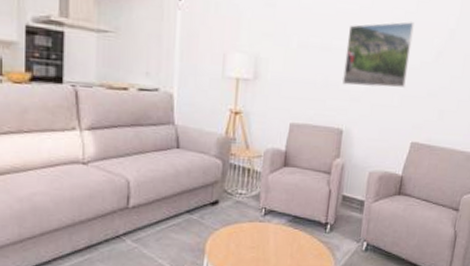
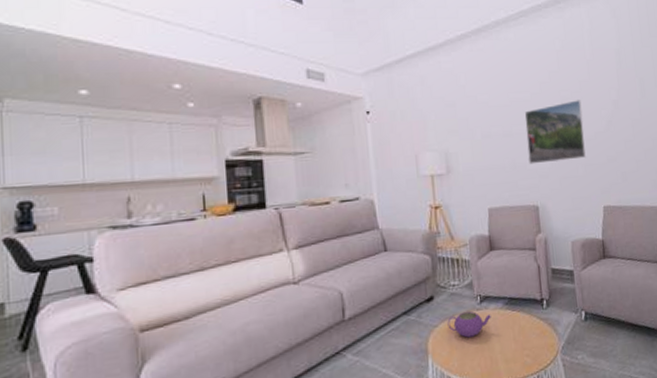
teapot: none [228,221,273,246] -> present [447,311,491,338]

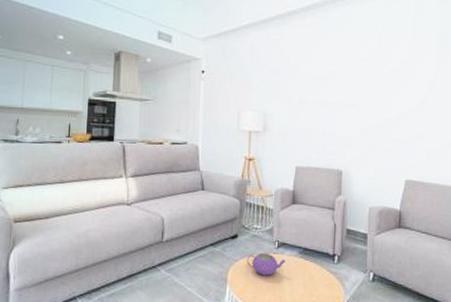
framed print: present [524,100,586,165] -> none [339,78,397,133]

